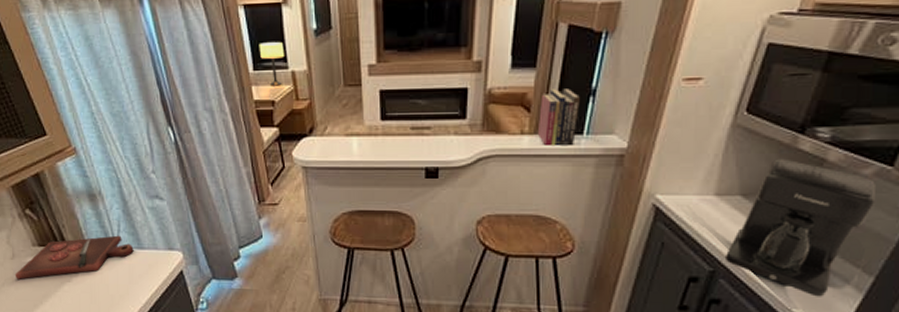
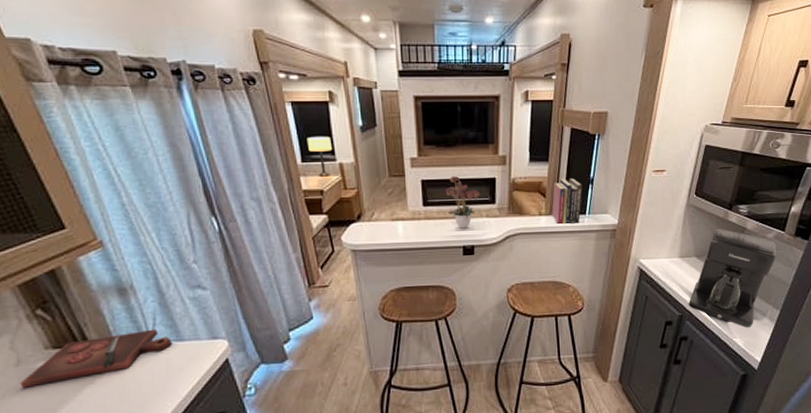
flower arrangement: none [408,86,449,147] -> present [446,176,481,229]

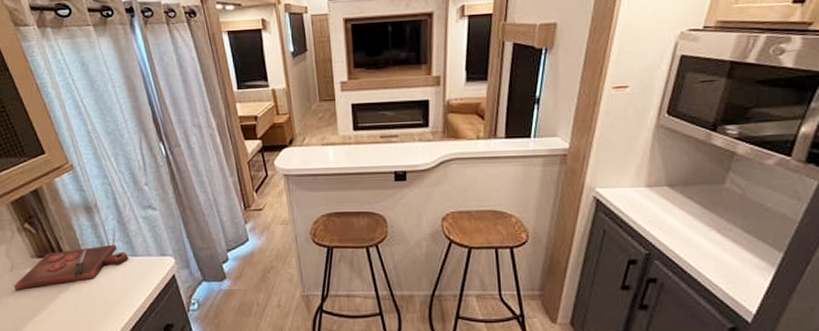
table lamp: present [307,137,332,177] -> none [242,64,265,103]
flower arrangement: present [446,176,481,229] -> none [377,99,413,153]
books: present [552,178,583,225] -> none [492,98,527,149]
coffee maker: present [688,228,777,328] -> none [657,153,780,273]

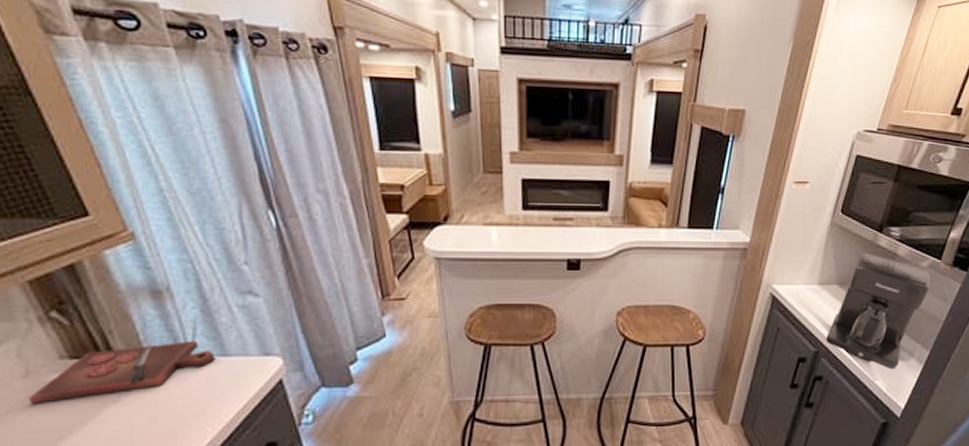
coffee maker: none [657,153,780,273] -> present [825,253,931,370]

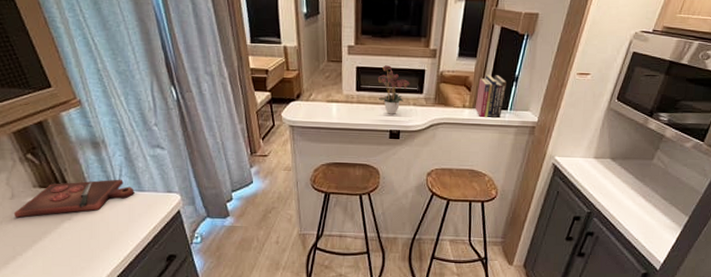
flower arrangement: none [551,176,591,239] -> present [378,65,410,114]
books: none [674,186,712,240] -> present [476,75,508,119]
coffee maker: present [825,253,931,370] -> none [597,134,693,231]

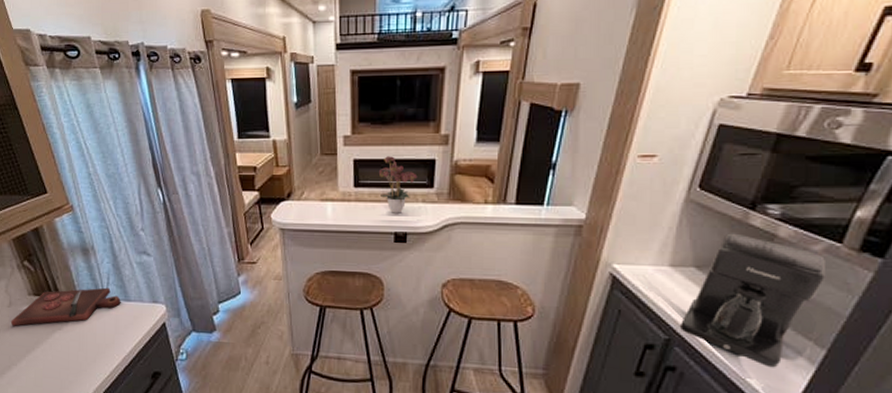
books: present [476,75,508,119] -> none [501,162,542,216]
coffee maker: none [597,134,693,231] -> present [679,233,827,368]

